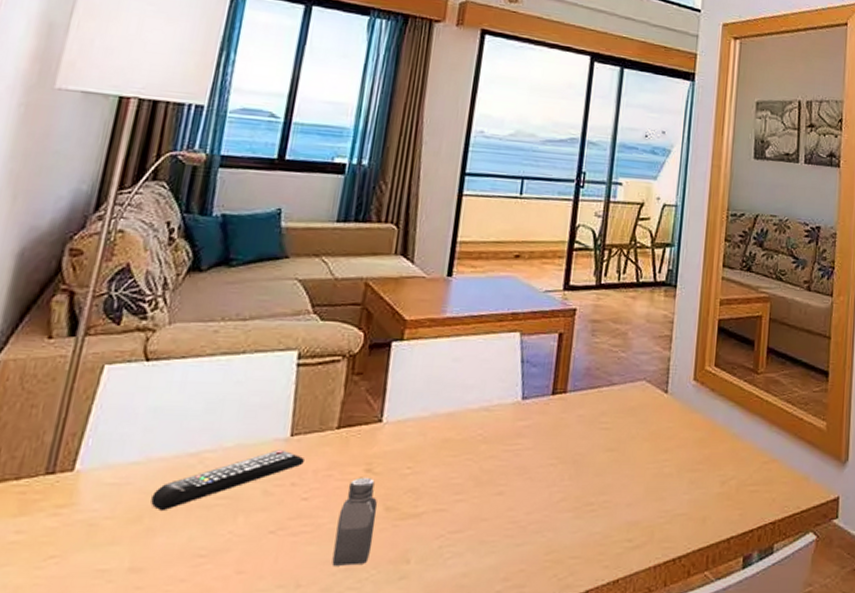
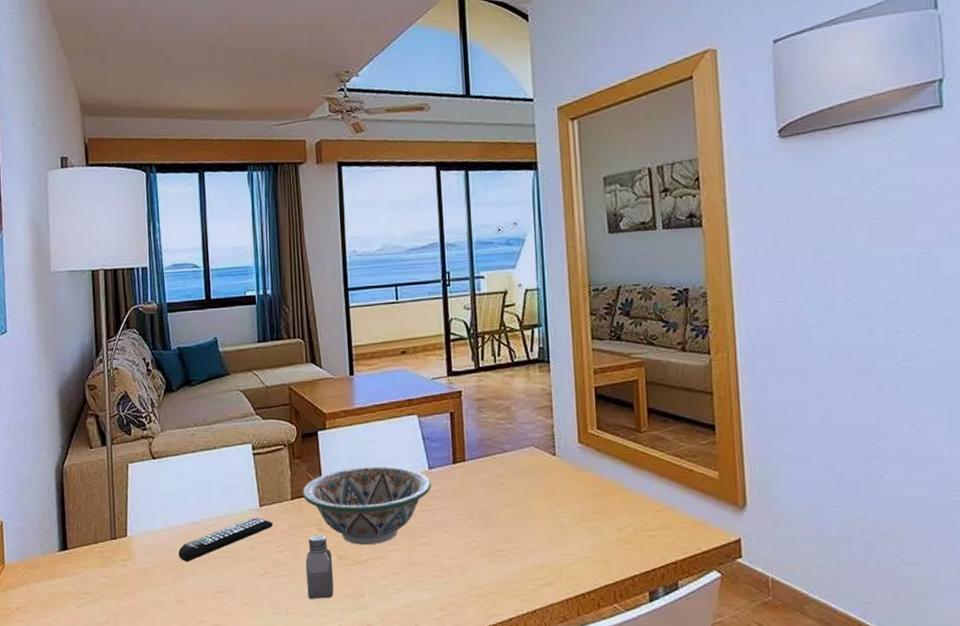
decorative bowl: none [354,391,522,492] -> present [302,466,431,545]

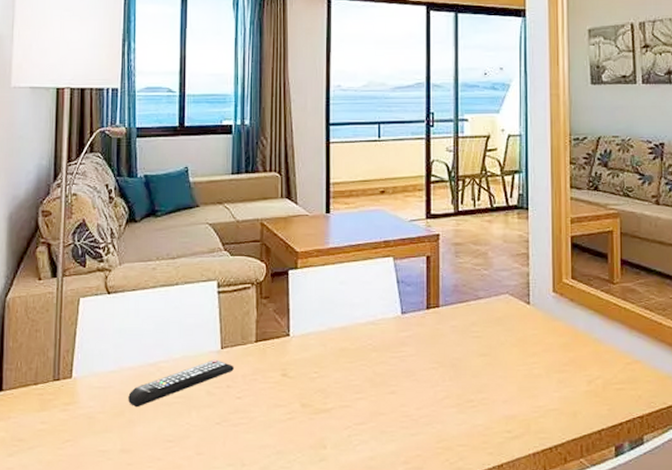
decorative bowl: present [302,466,431,545] -> none [268,310,403,392]
saltshaker: present [306,534,334,599] -> none [266,380,295,450]

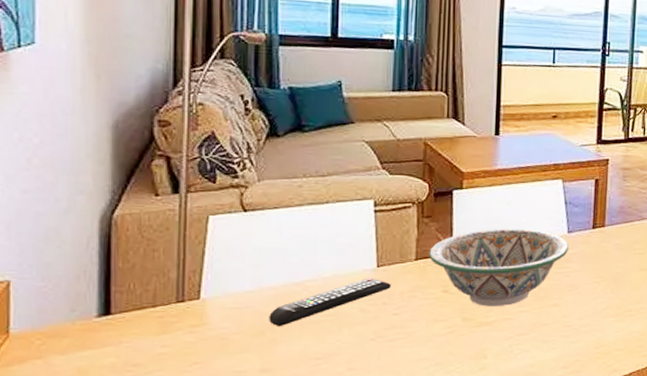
decorative bowl: none [268,310,403,392] -> present [429,229,569,306]

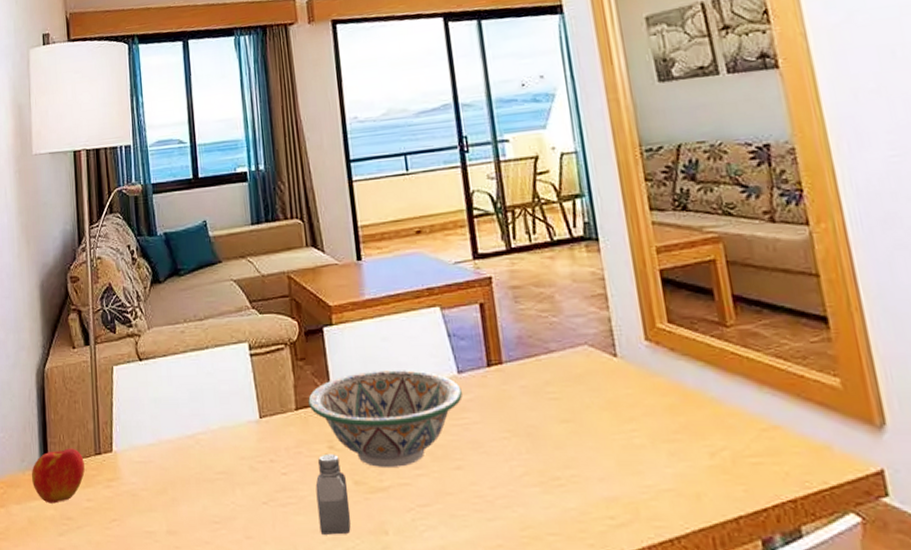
apple: none [84,296,161,352] -> present [31,448,85,504]
remote control: present [269,277,391,327] -> none [169,430,276,485]
saltshaker: none [424,296,456,362] -> present [315,453,351,535]

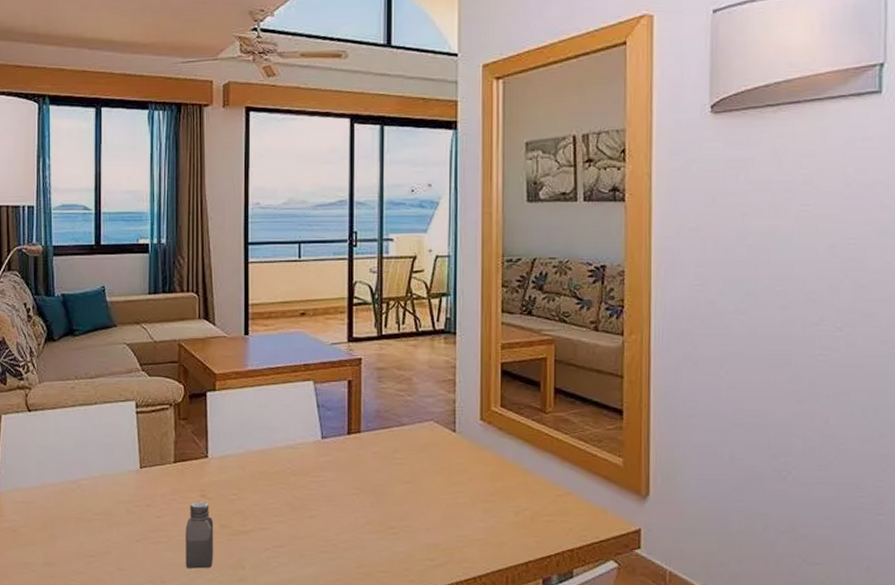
decorative bowl: present [308,370,463,467] -> none [186,432,323,515]

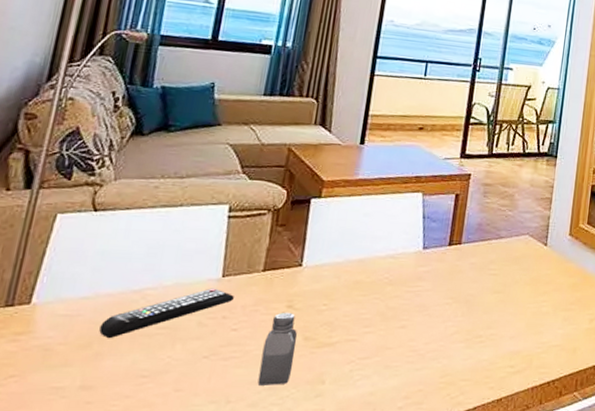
remote control: none [50,478,153,523] -> present [99,288,234,339]

